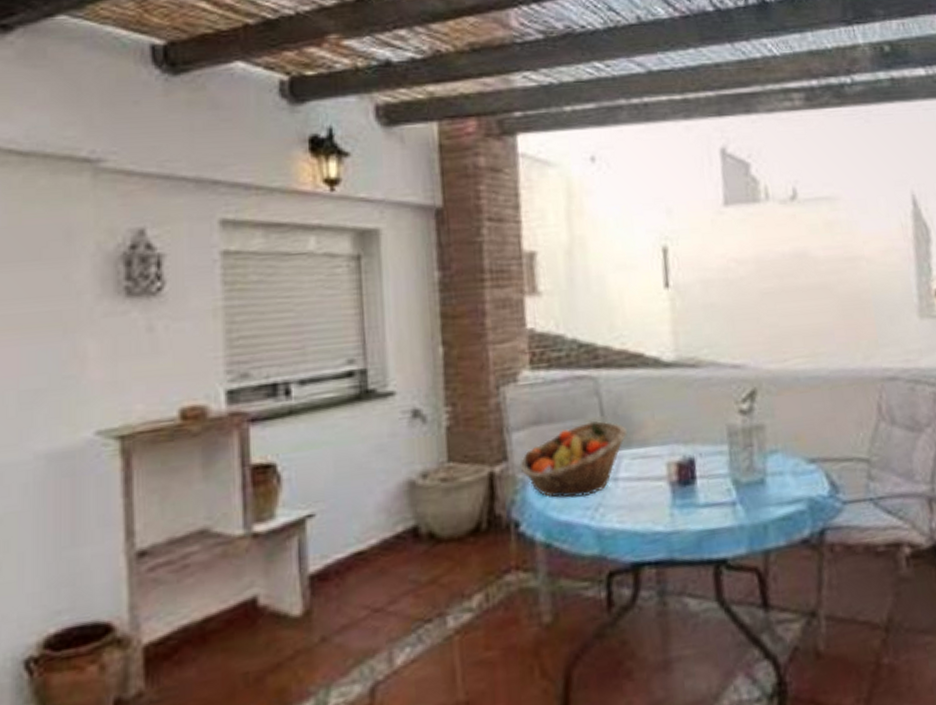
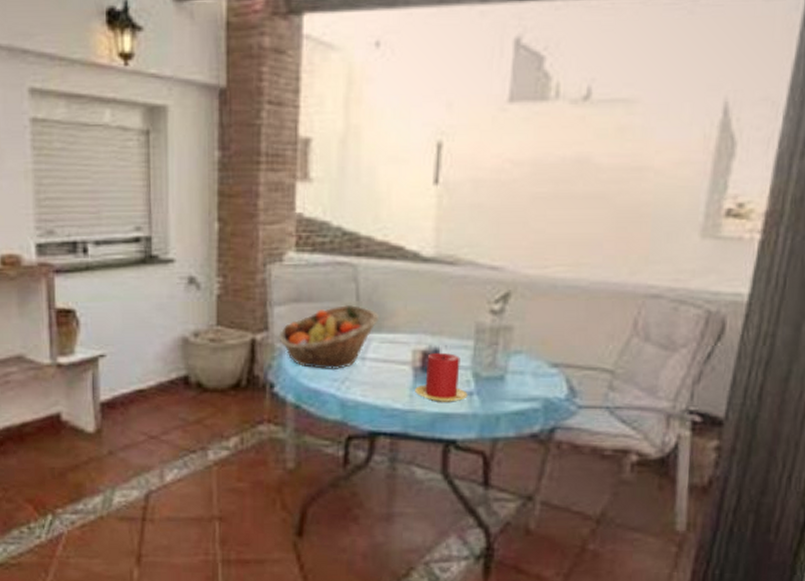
candle: none [675,461,731,518] -> present [415,353,468,402]

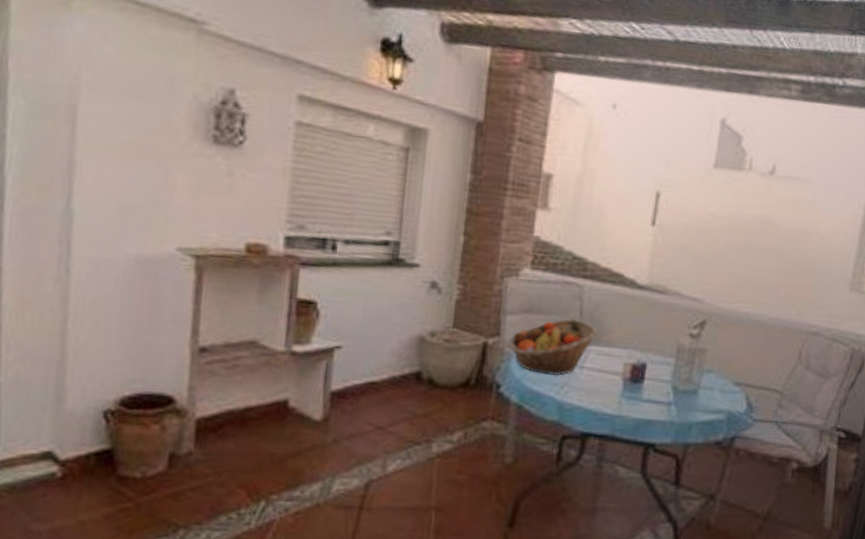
candle: present [415,353,468,402] -> none [623,367,667,410]

